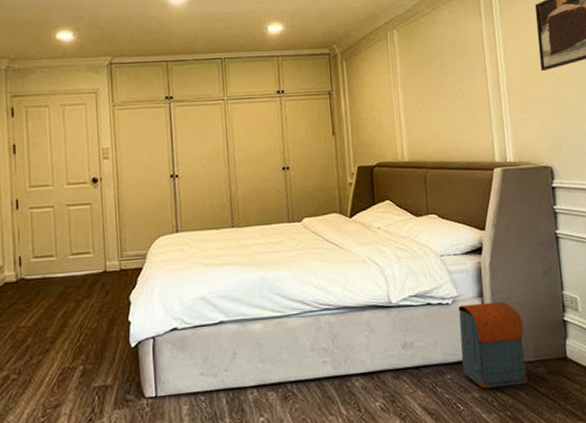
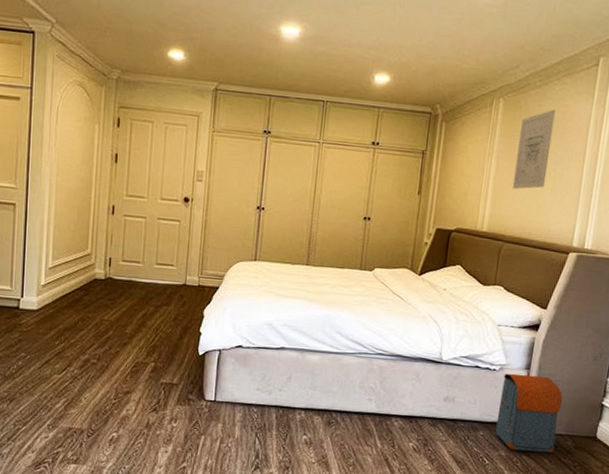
wall art: none [419,32,455,115] -> present [512,109,556,189]

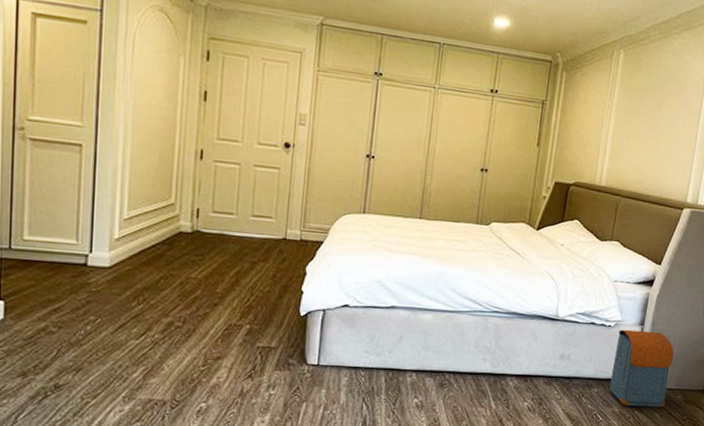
wall art: present [512,109,556,189] -> none [630,63,674,144]

